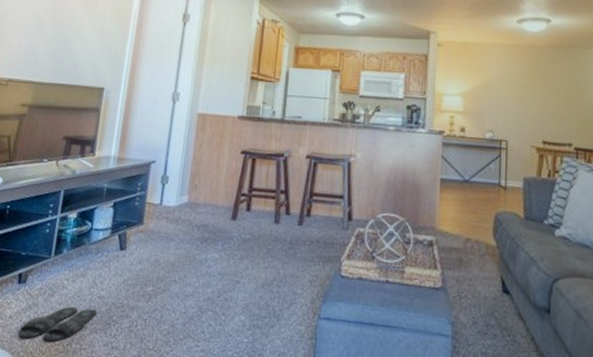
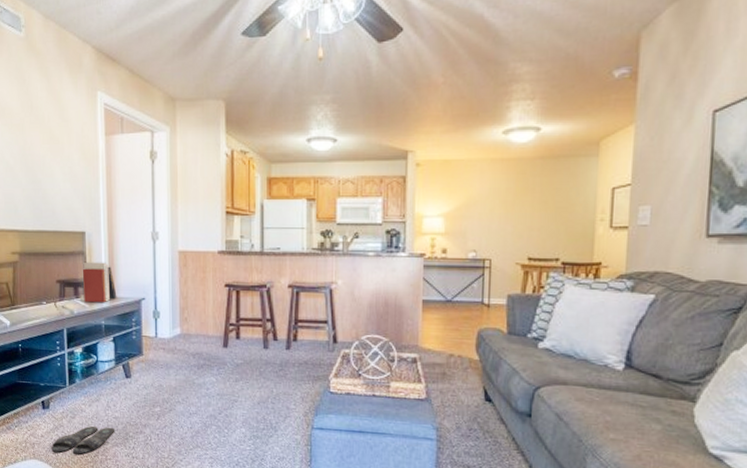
books: none [85,118,126,164] -> present [80,261,117,303]

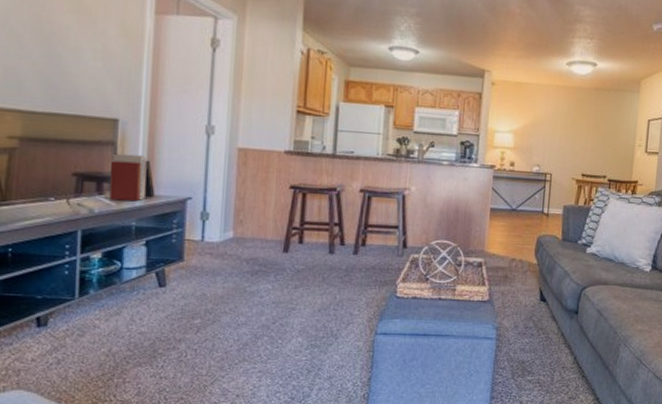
slippers: present [52,426,114,455] -> none [47,344,138,380]

